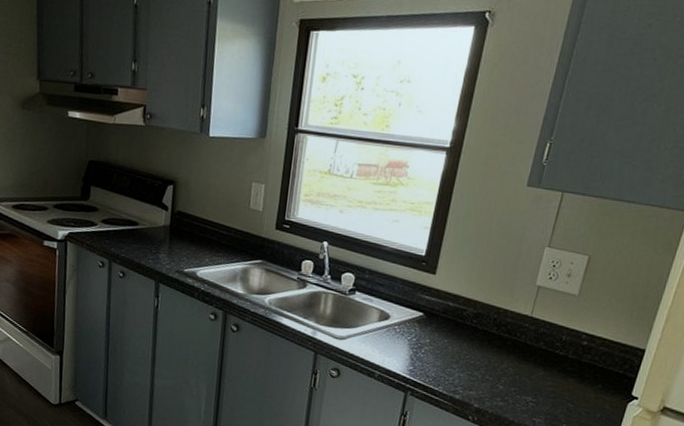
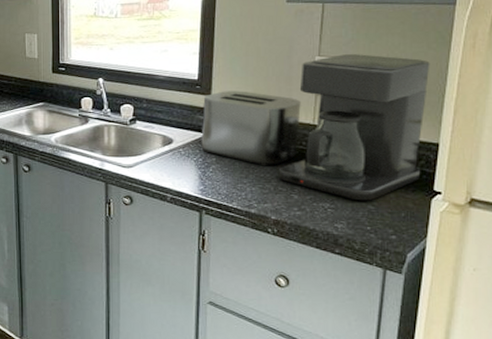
toaster: none [417,271,523,354] -> present [201,91,301,166]
coffee maker: none [487,248,653,399] -> present [278,54,430,201]

